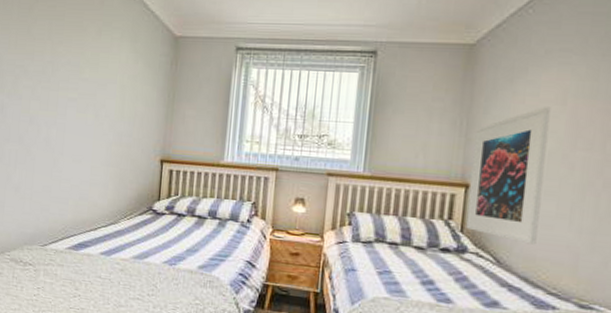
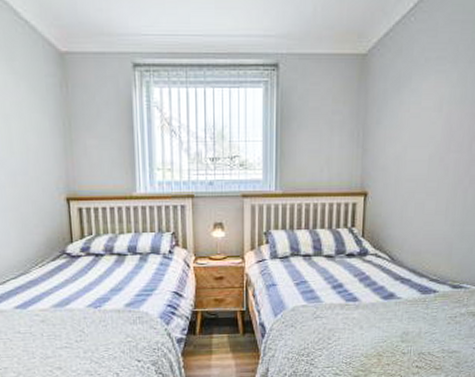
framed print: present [466,107,551,245] -> none [366,114,430,241]

